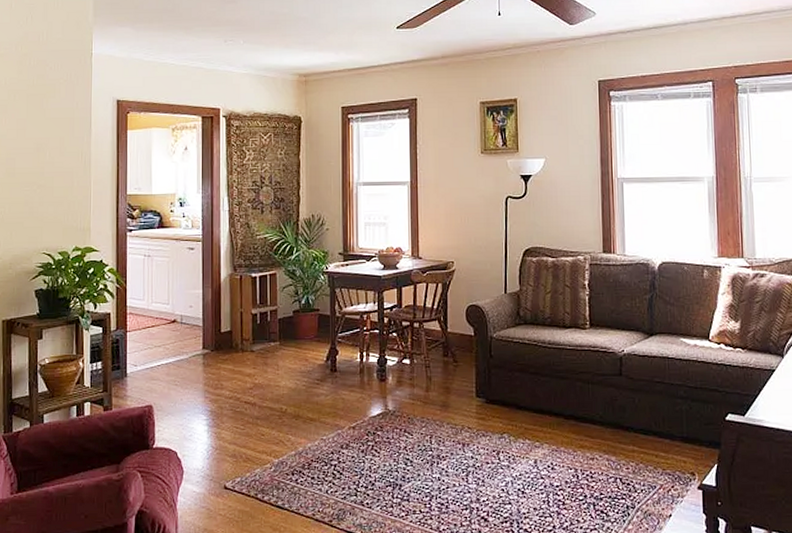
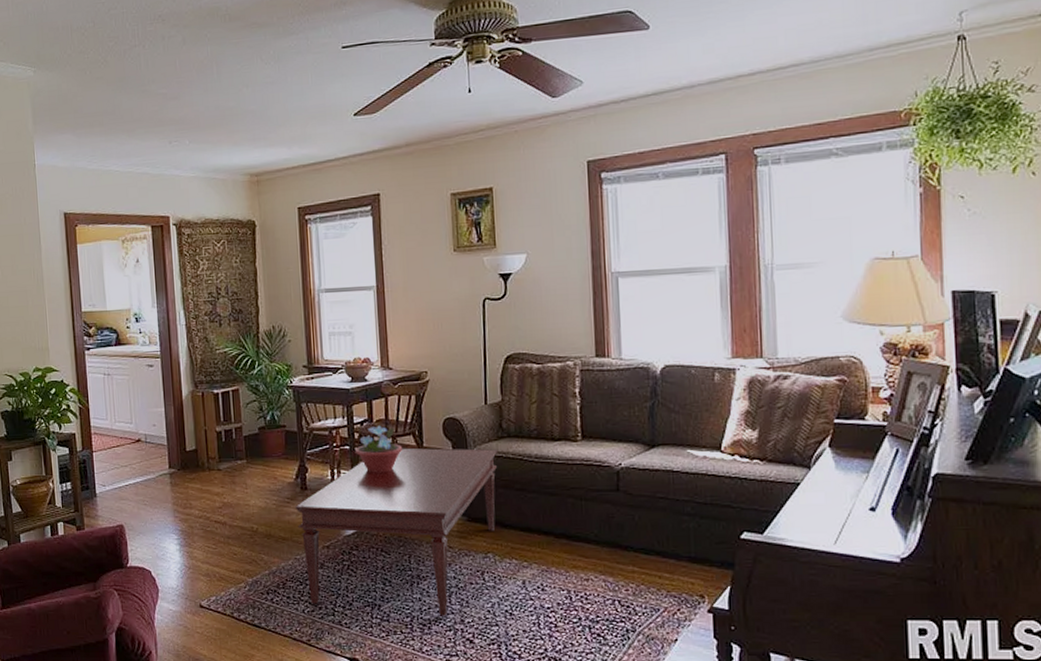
coffee table: none [324,332,515,495] -> present [295,448,497,616]
potted flower: none [384,311,428,356] -> present [355,425,402,473]

